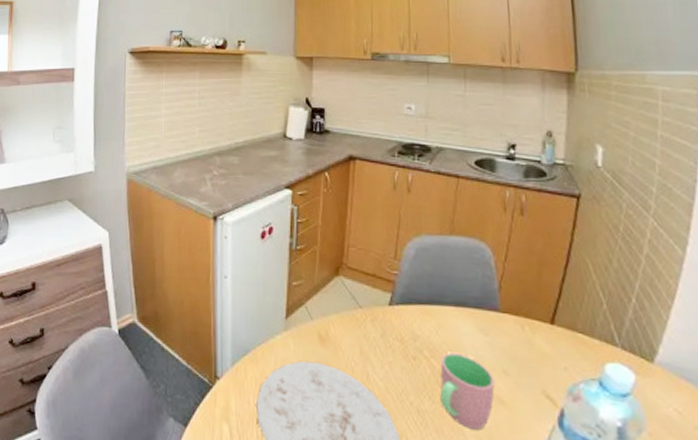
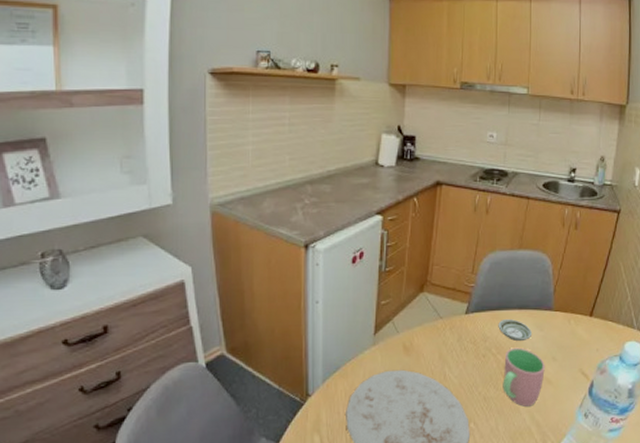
saucer: none [430,315,475,345] -> present [498,318,533,341]

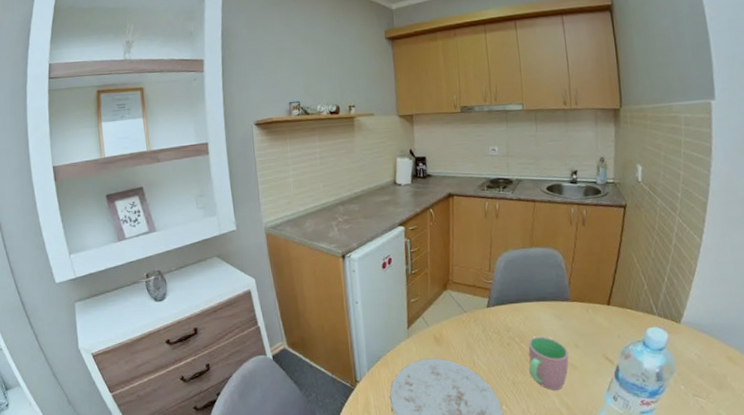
saucer: present [498,318,533,341] -> none [518,310,553,330]

